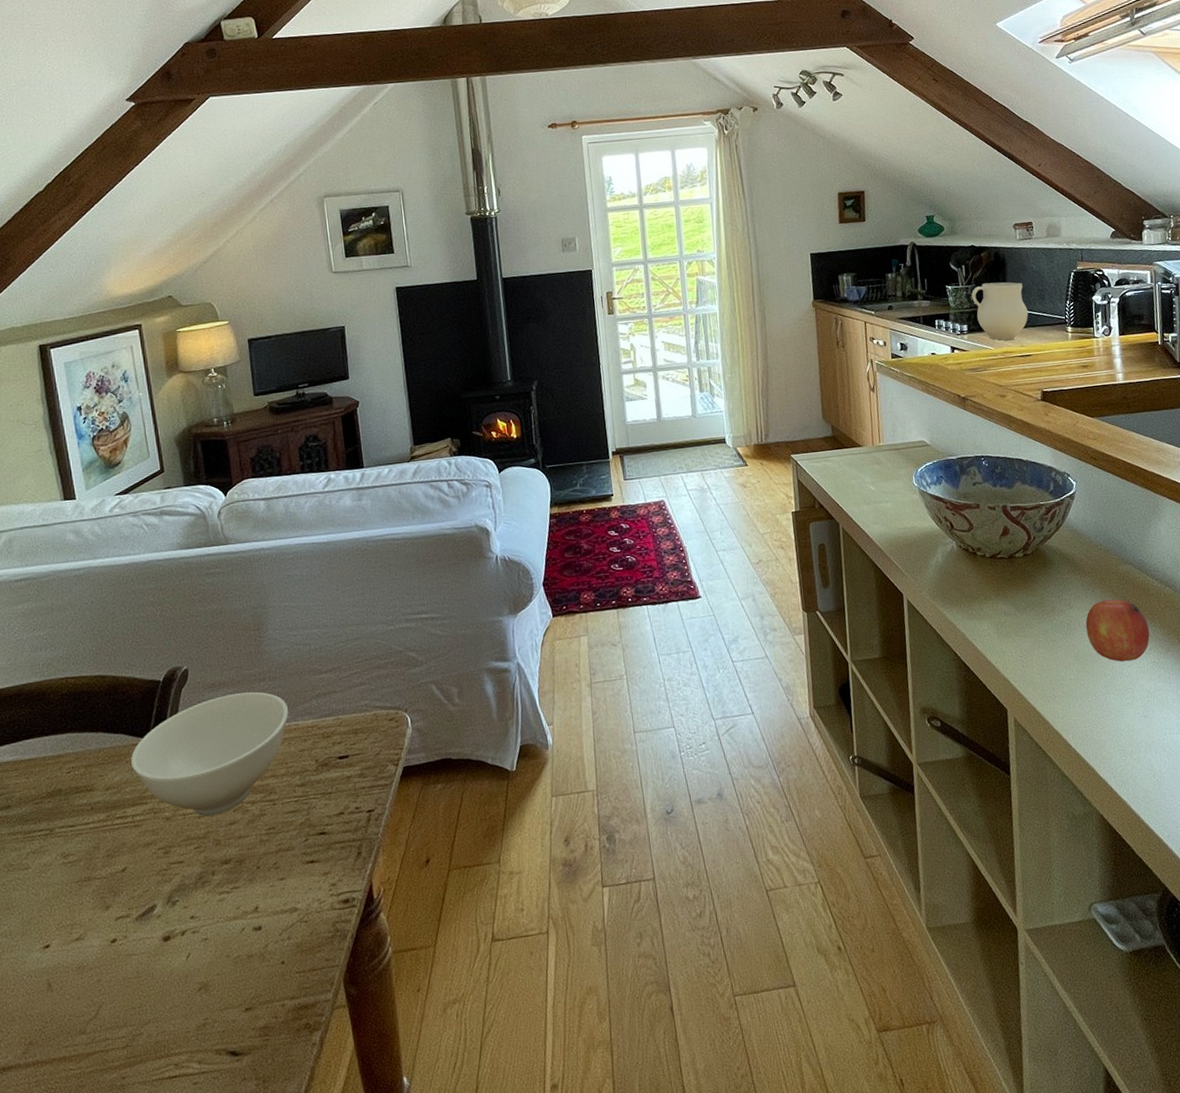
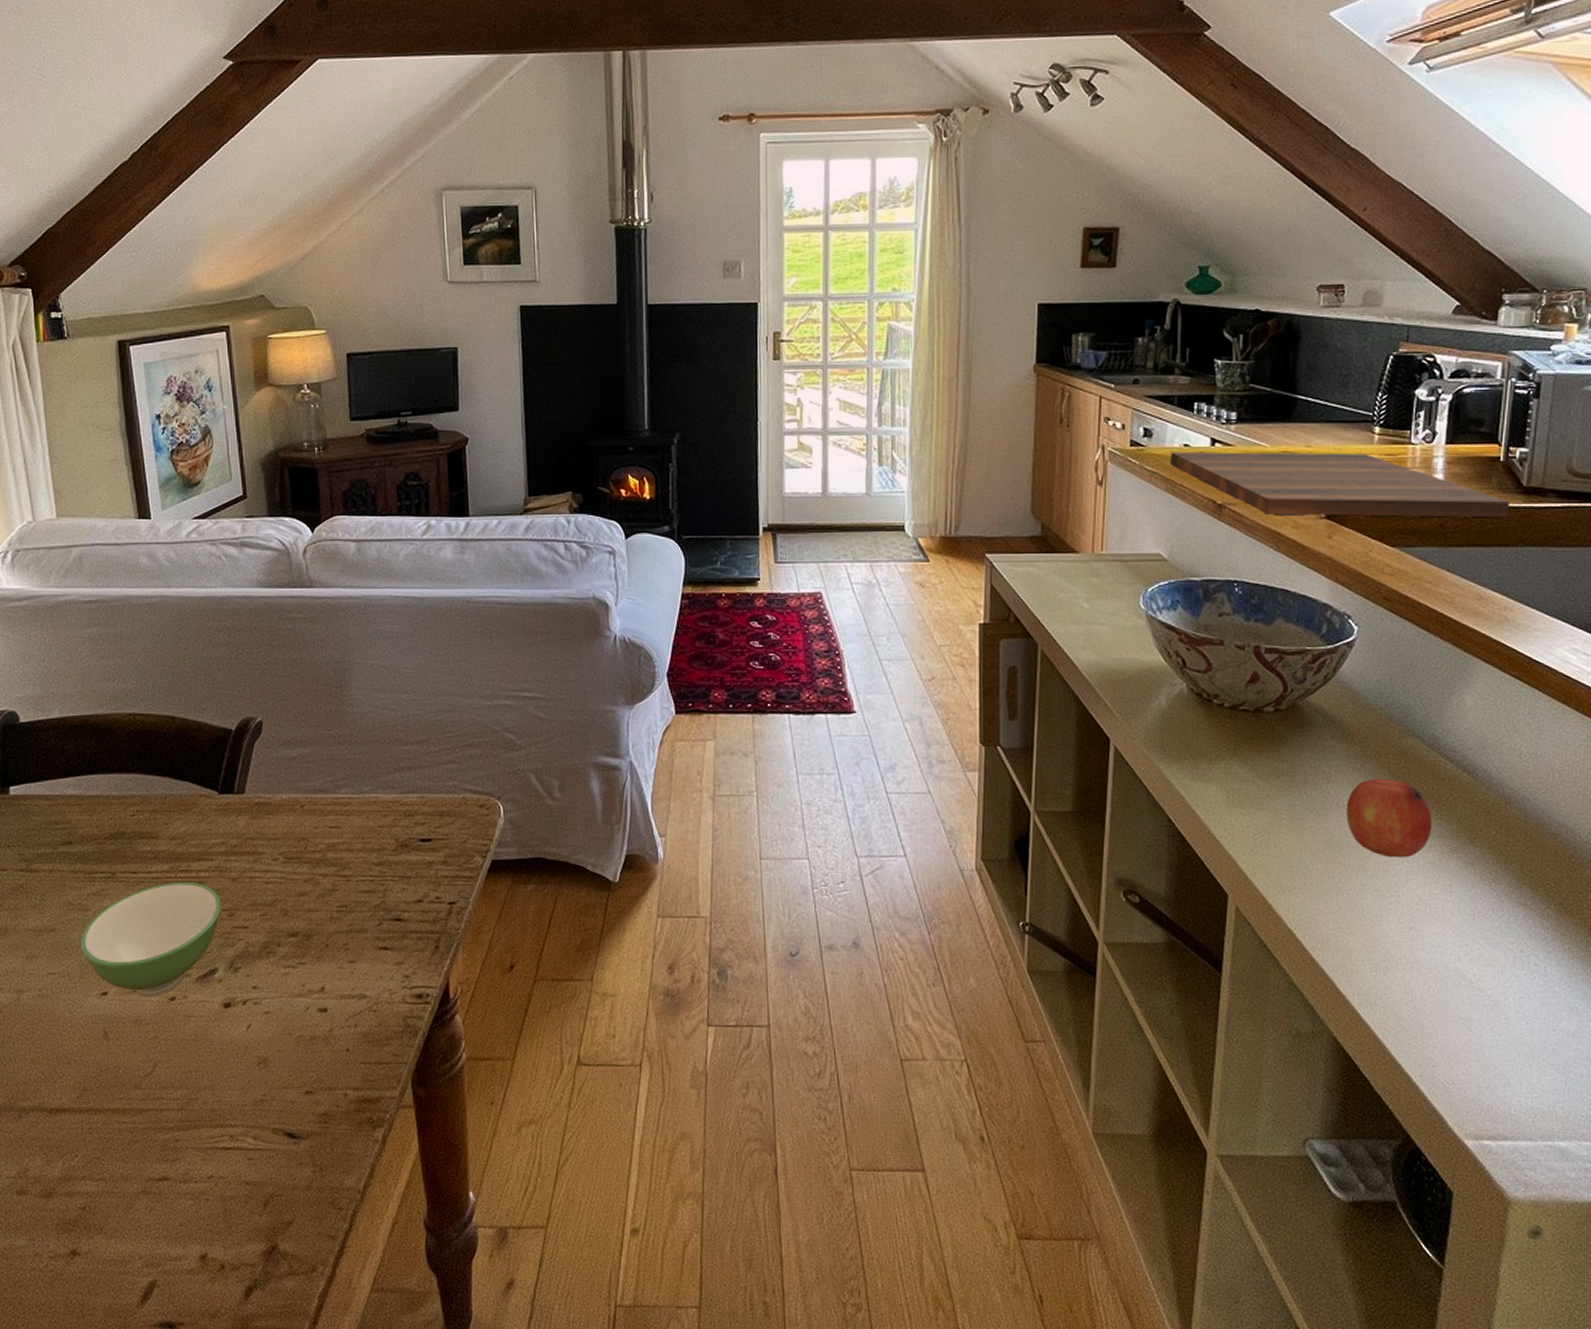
bowl: none [21,827,157,944] -> present [80,881,221,997]
bowl: present [130,691,288,817] -> none [197,755,368,883]
cutting board: none [922,348,1171,402] -> present [1169,451,1511,518]
ceramic jug: present [971,282,1028,341] -> none [1248,360,1322,437]

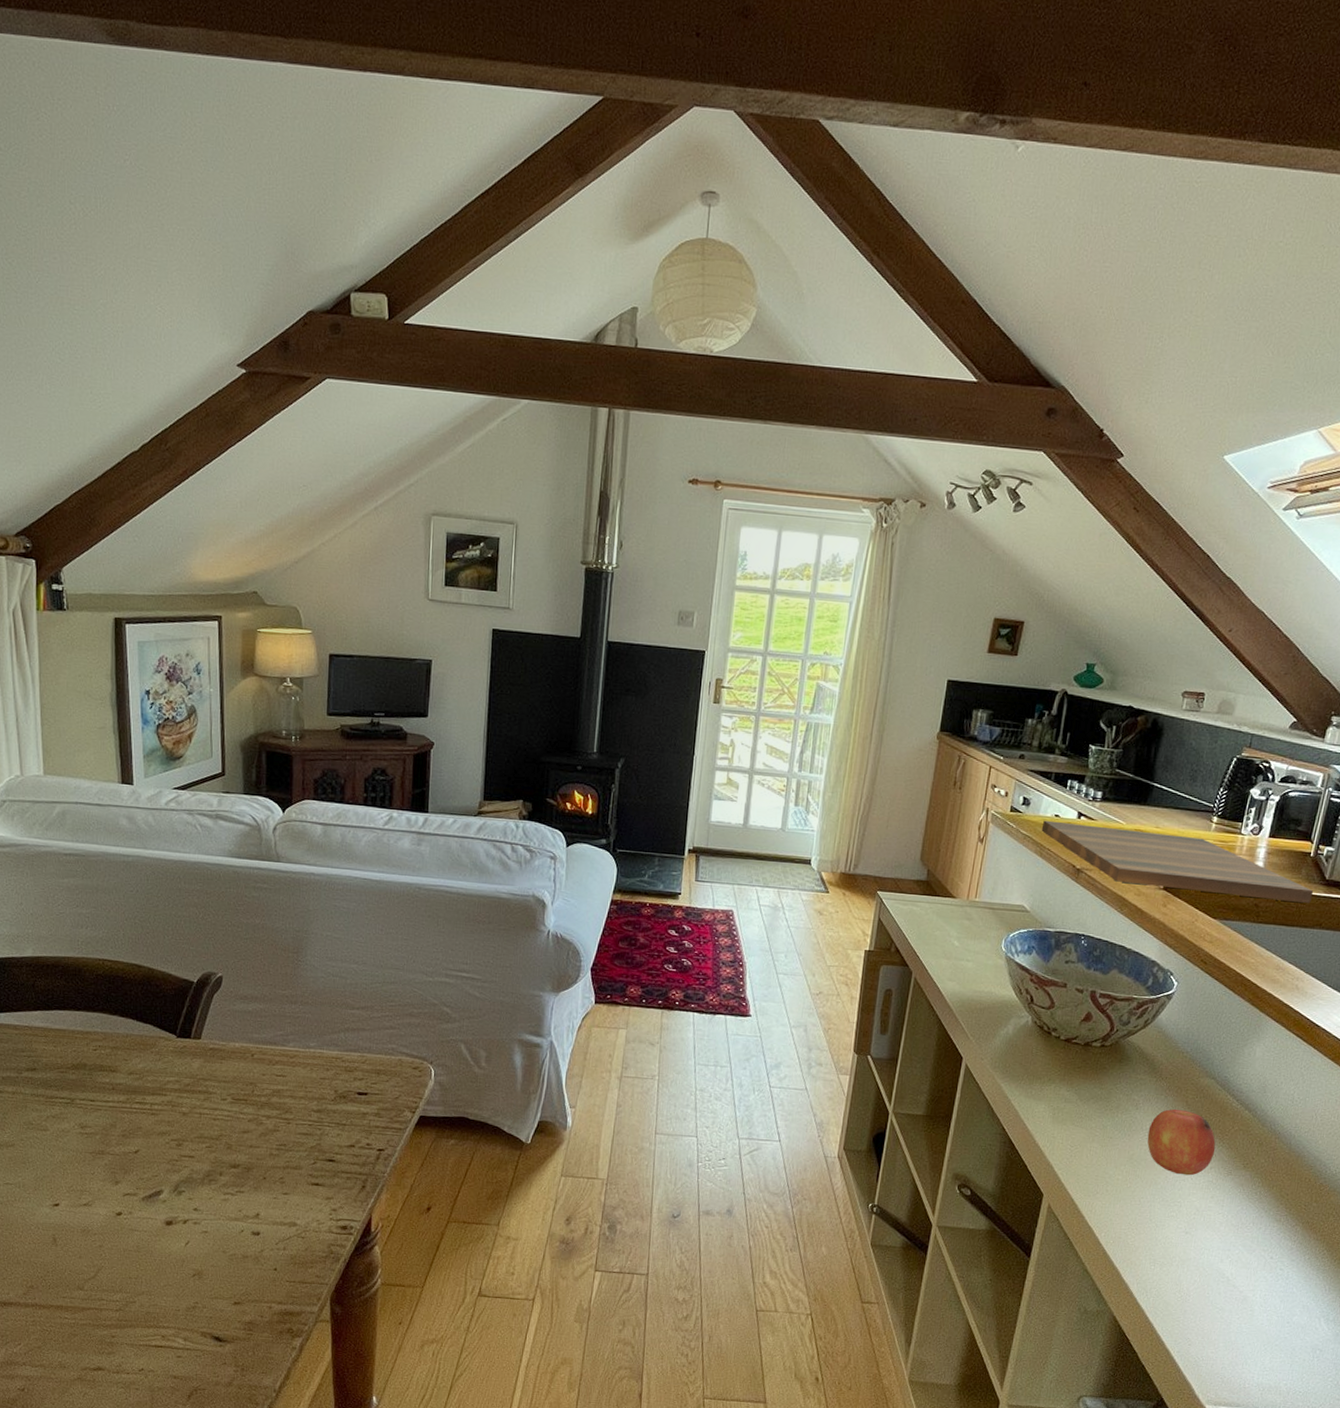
bowl: present [80,881,221,997] -> none [37,1112,171,1212]

